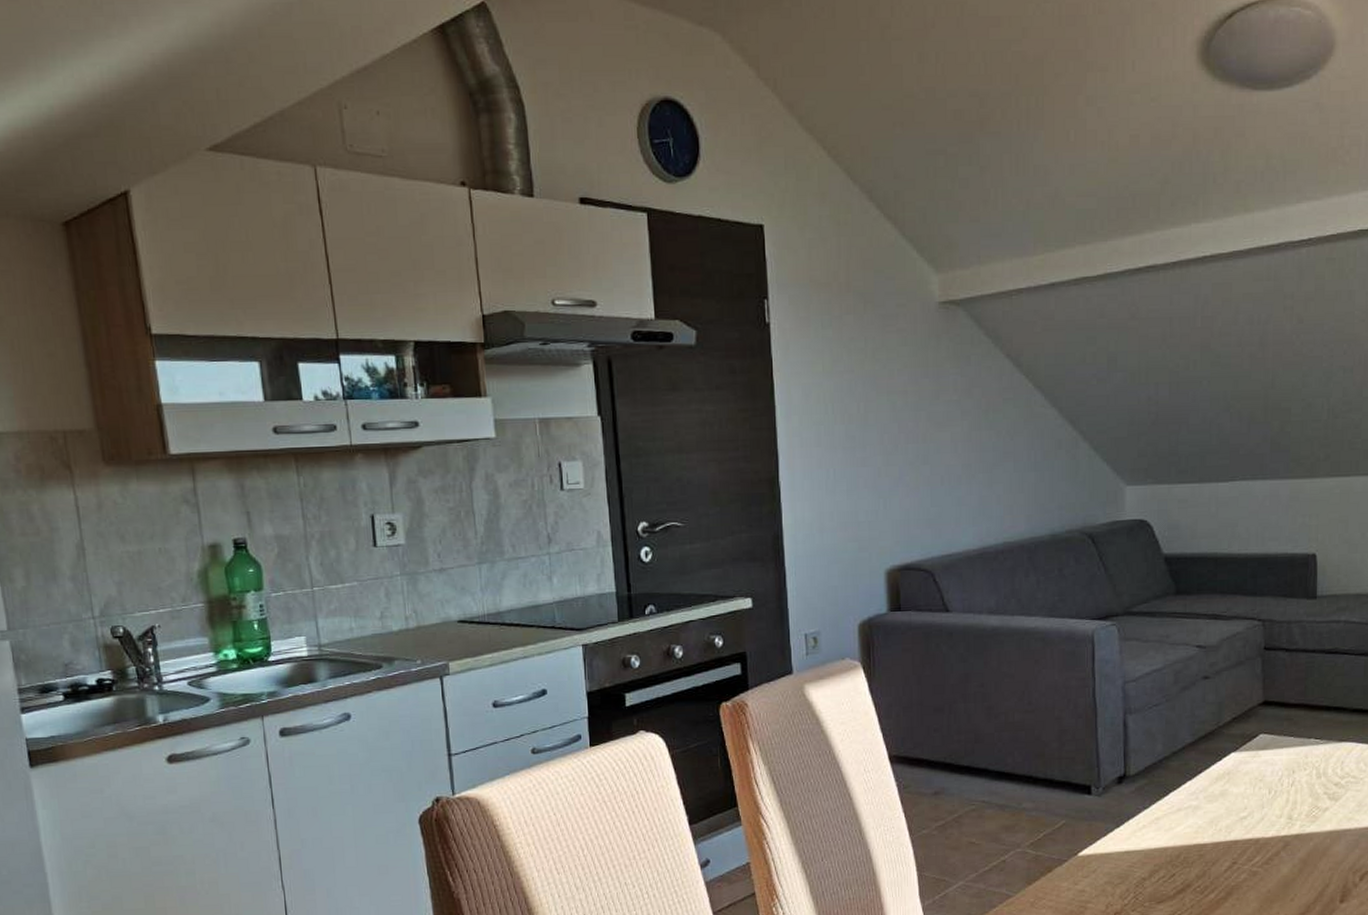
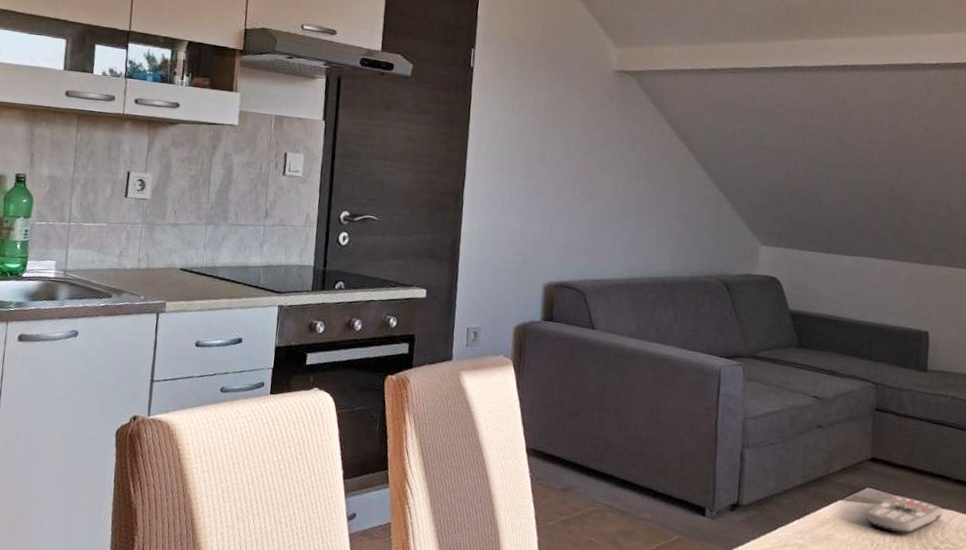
remote control: none [1261,736,1342,776] -> present [865,495,944,534]

